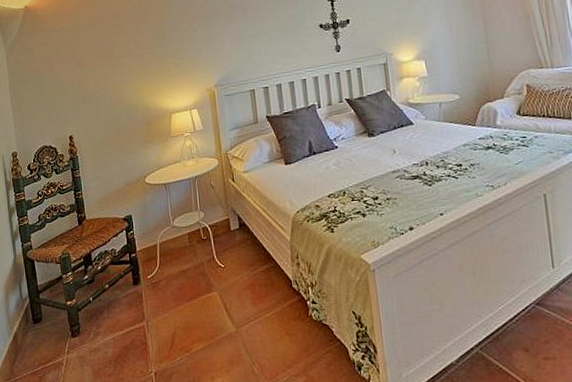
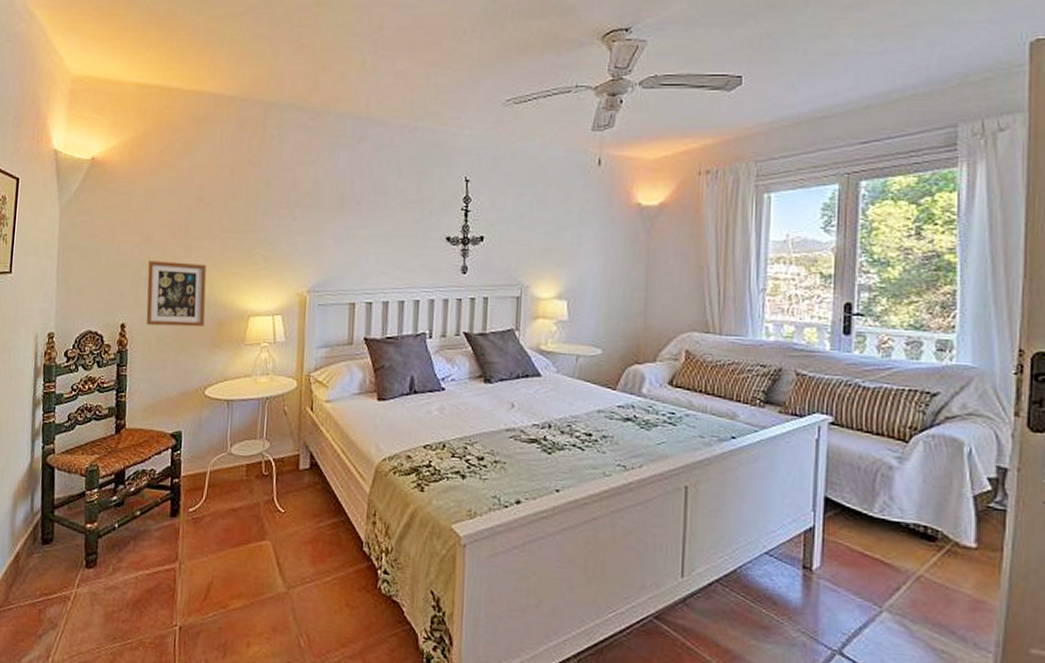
picture frame: none [84,78,137,133] -> present [146,261,207,327]

